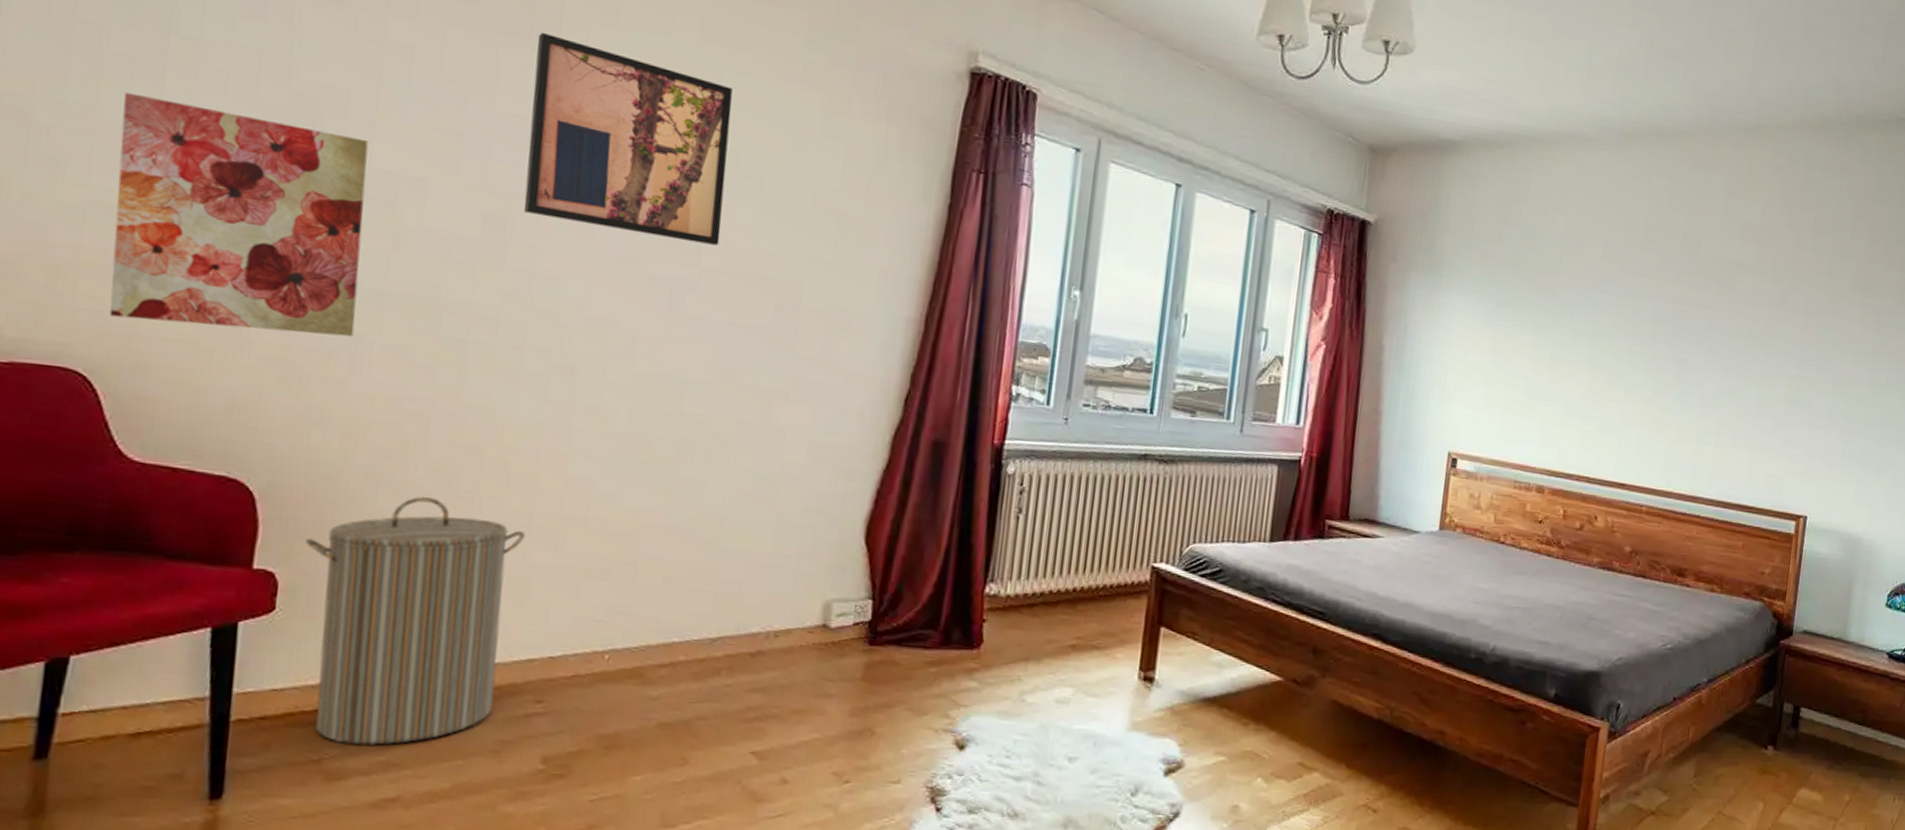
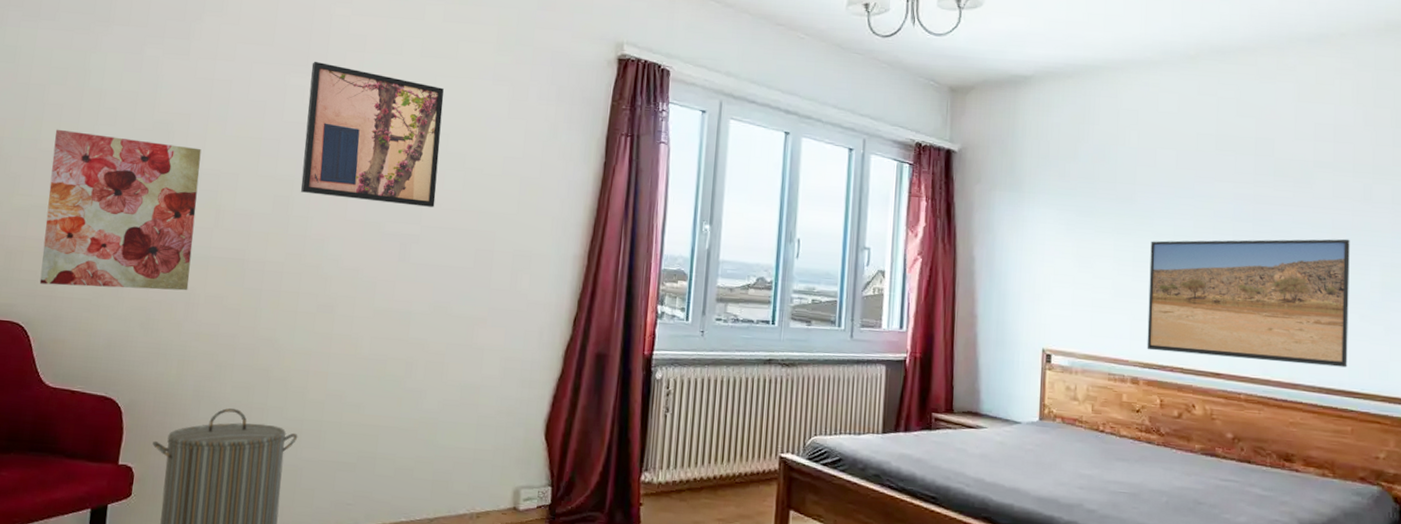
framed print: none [1555,338,1762,481] -> present [1147,239,1350,368]

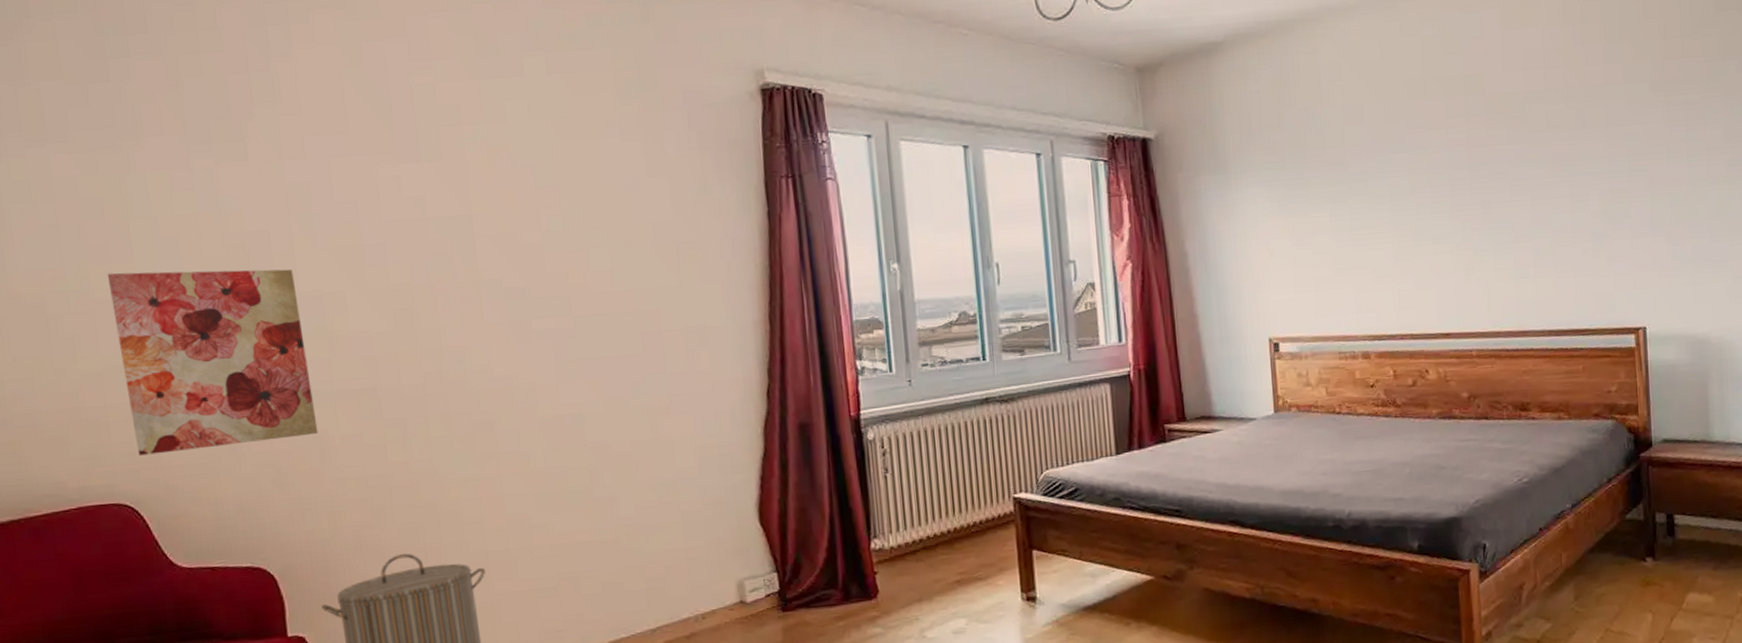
wall art: present [300,61,444,207] -> none [401,144,584,301]
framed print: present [1147,239,1350,368] -> none [1367,171,1574,321]

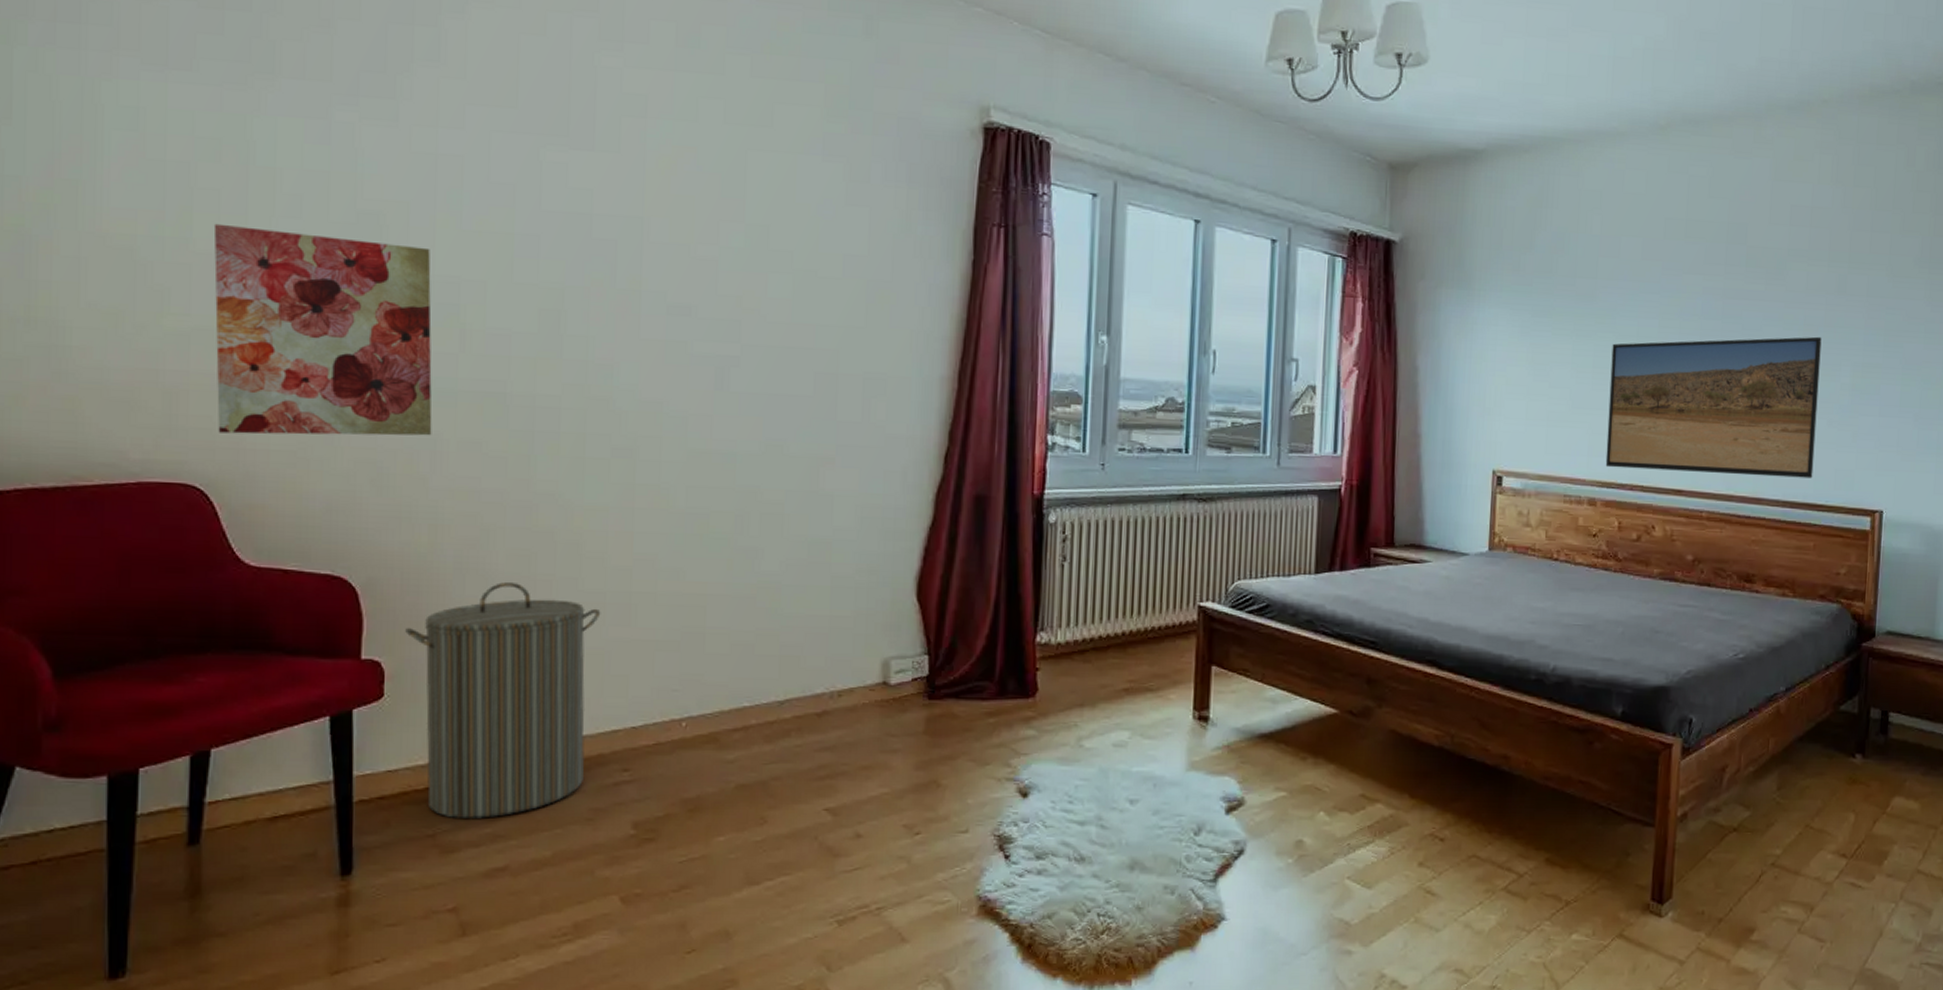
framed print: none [1367,171,1574,321] -> present [1605,336,1822,479]

